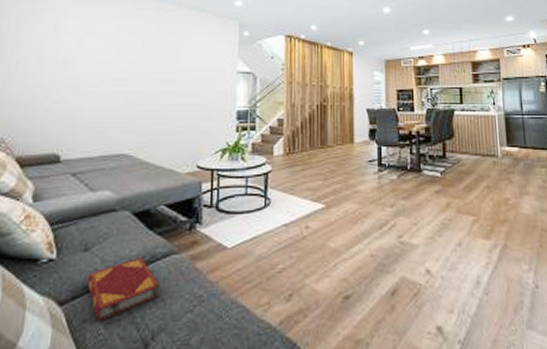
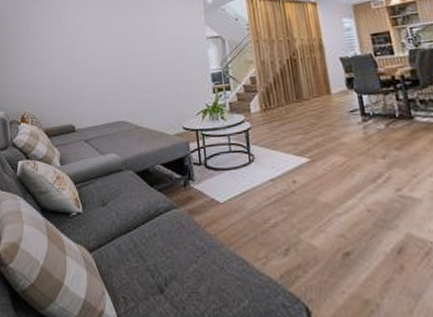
hardback book: present [87,256,160,321] -> none [107,210,166,267]

